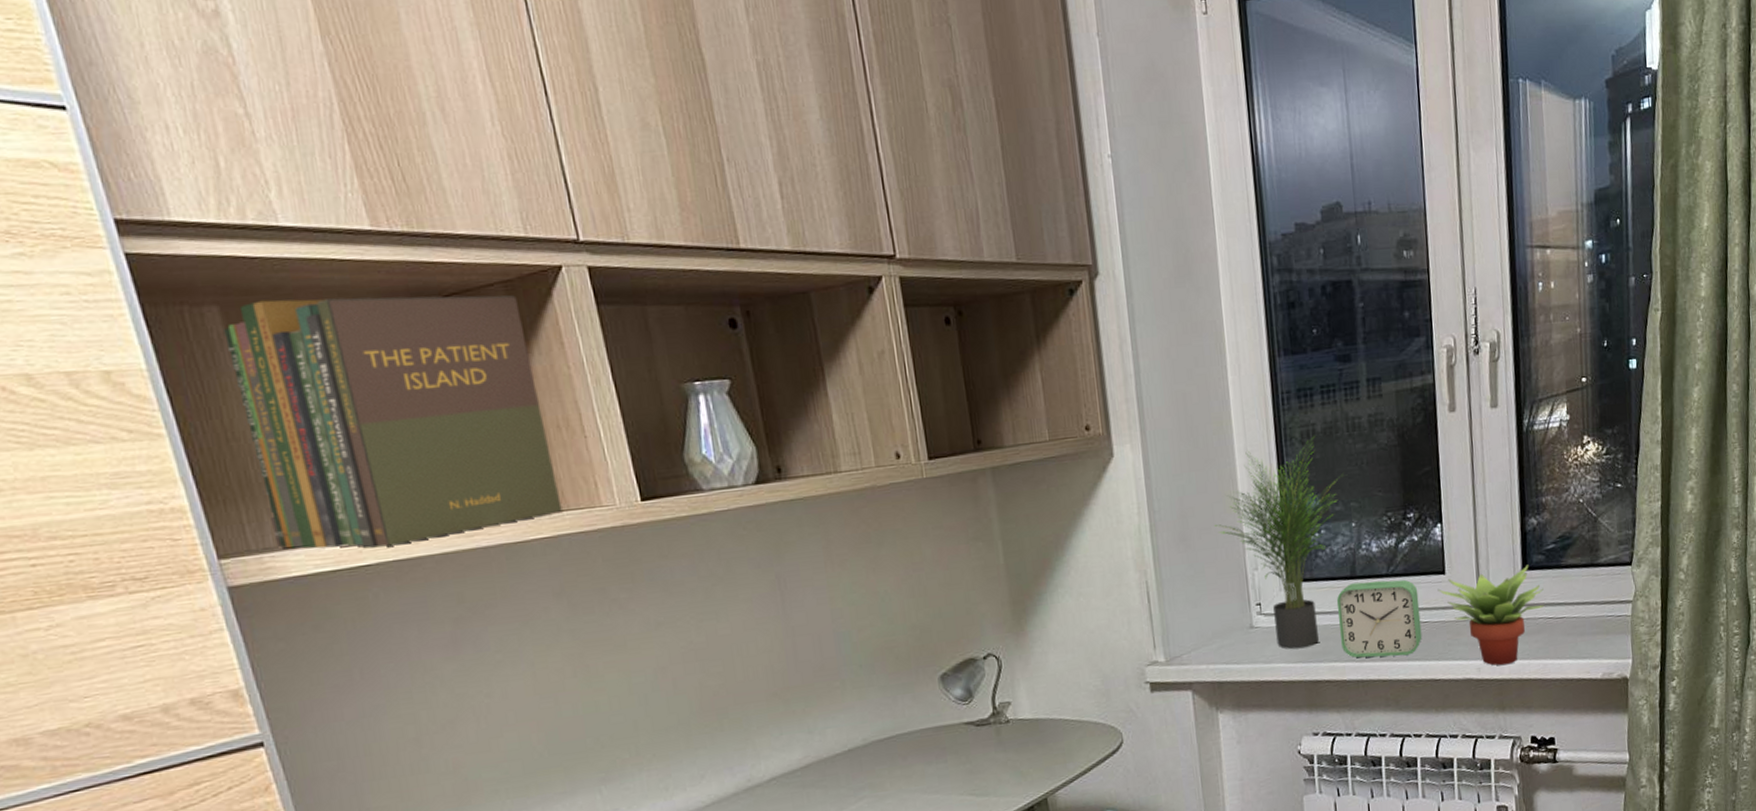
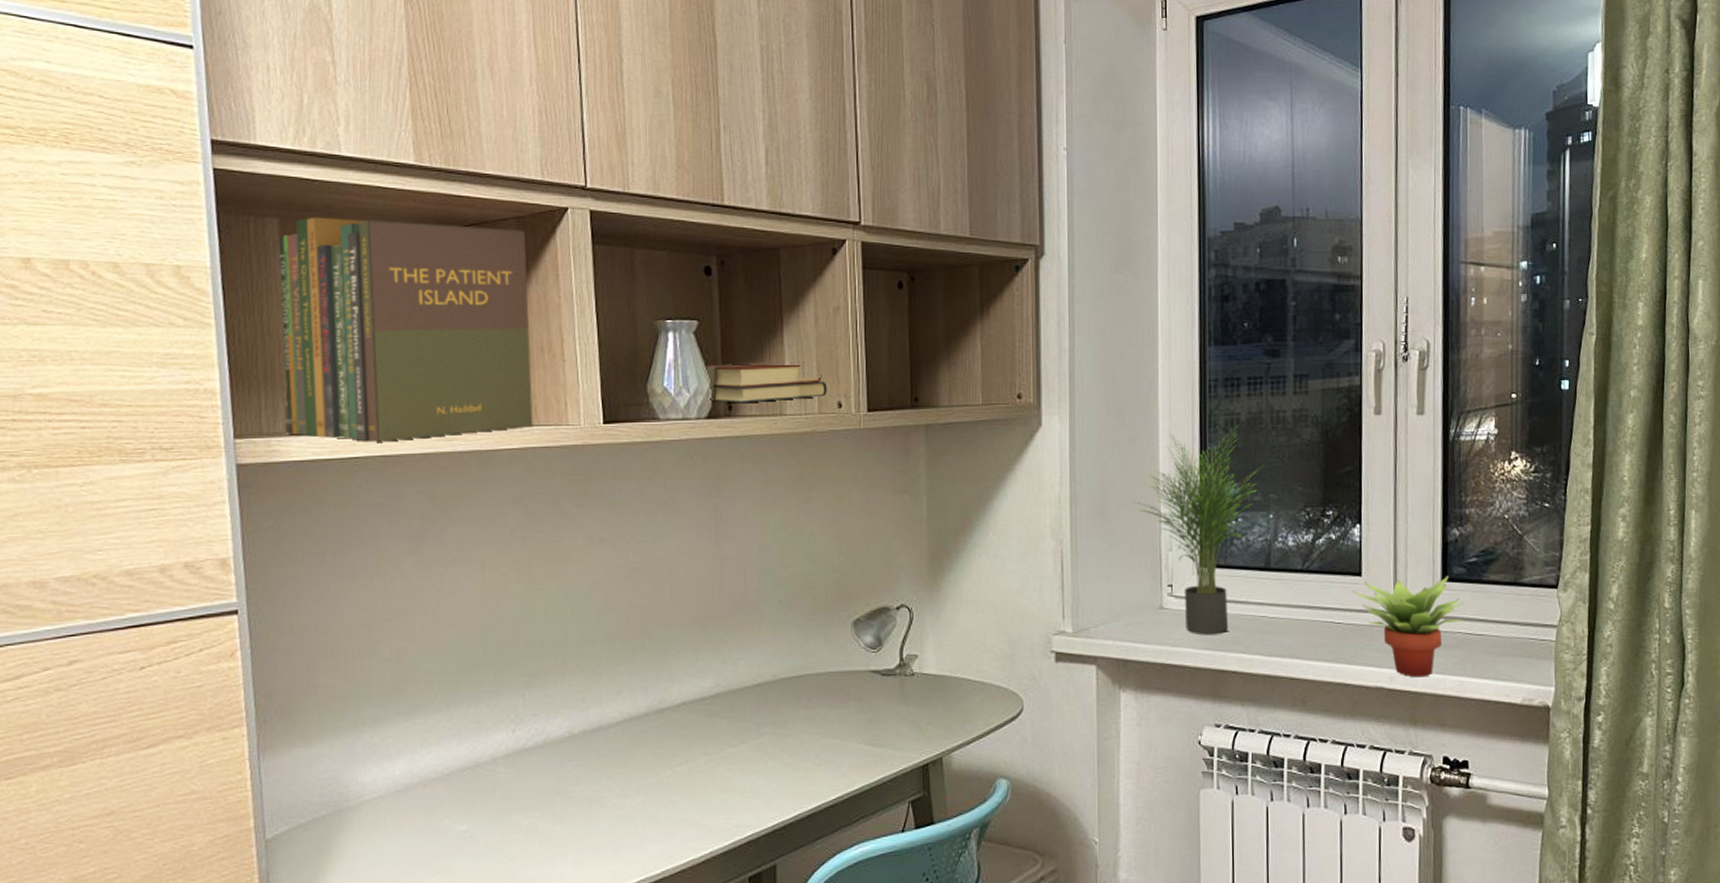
books: none [746,415,883,467] -> present [706,362,827,403]
alarm clock: present [1336,579,1422,658] -> none [1248,575,1334,655]

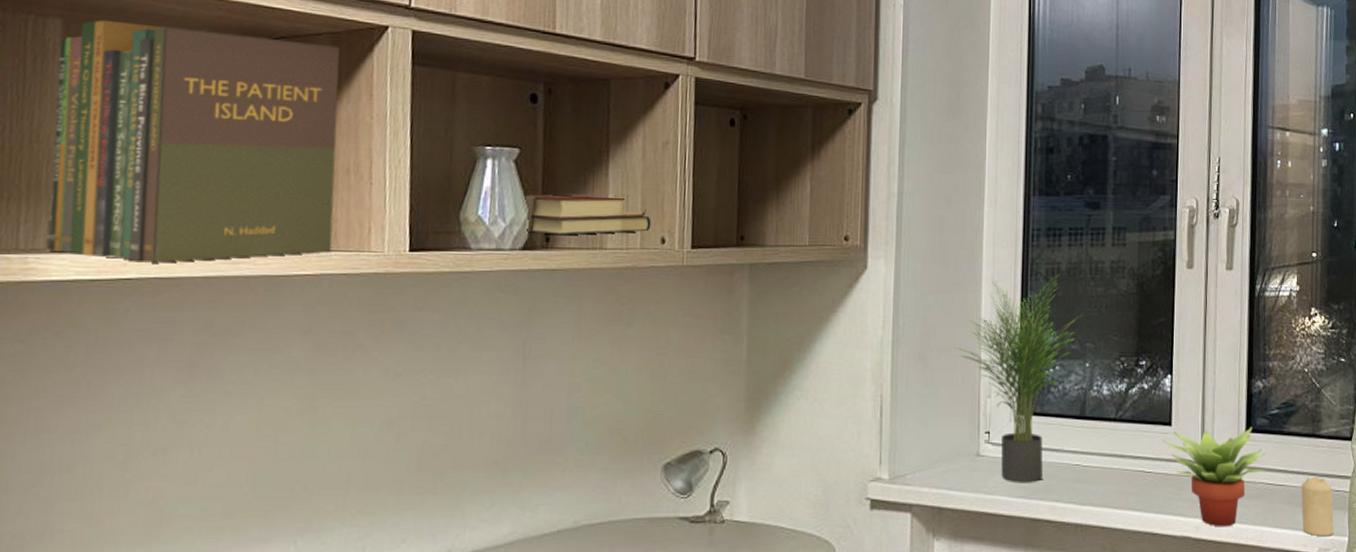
candle: none [1502,626,1539,686] -> present [1301,477,1334,536]

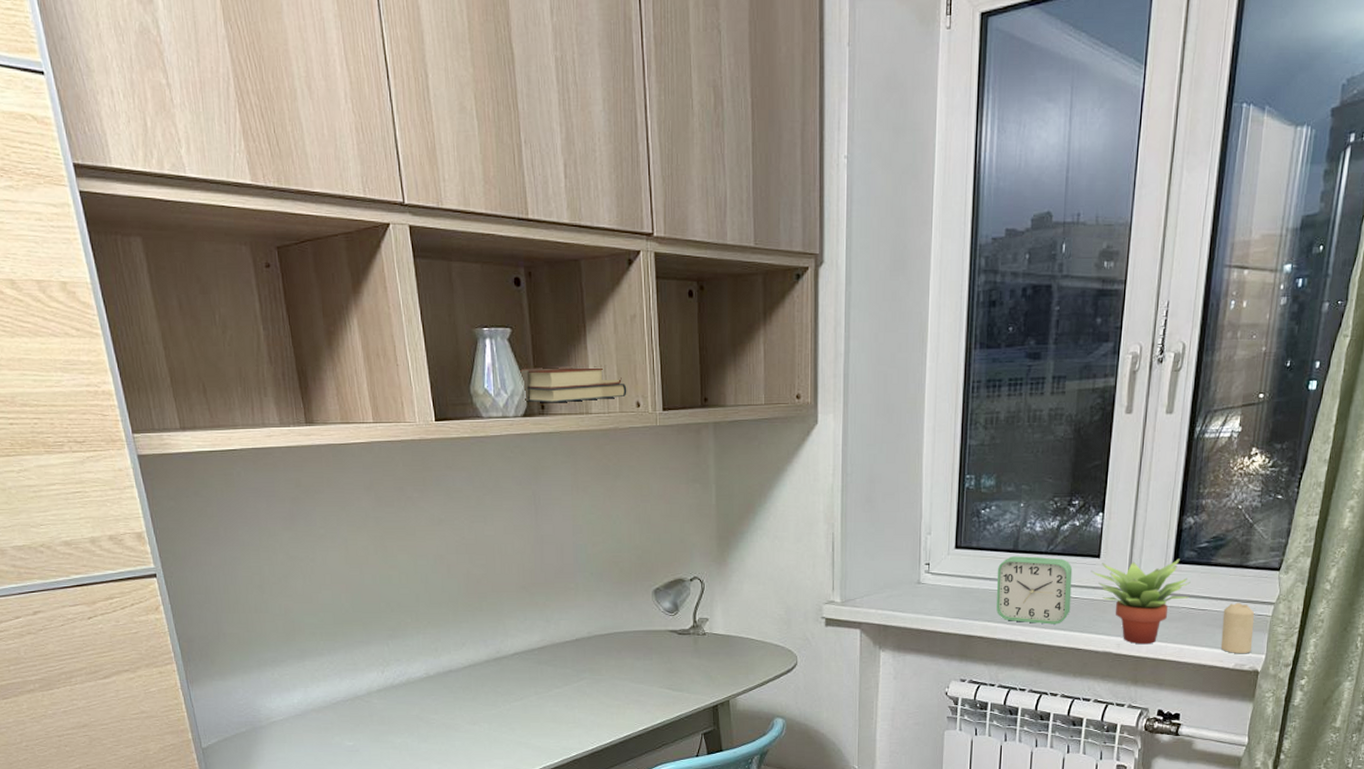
books: present [45,19,340,263] -> none [144,235,376,437]
potted plant: present [954,276,1079,484] -> none [897,424,1016,607]
alarm clock: none [1063,423,1144,504] -> present [996,556,1073,625]

